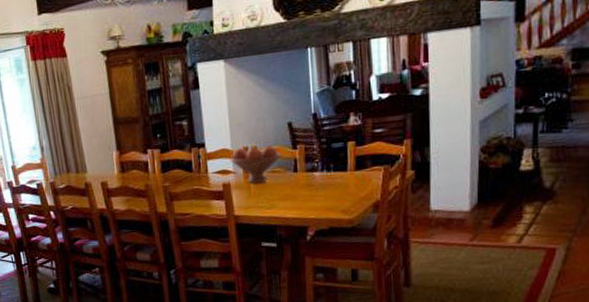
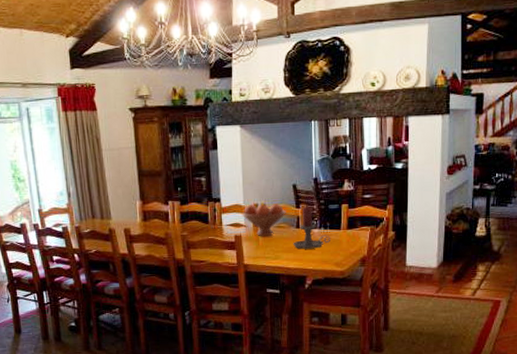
candle holder: none [290,146,335,196] -> present [293,206,330,249]

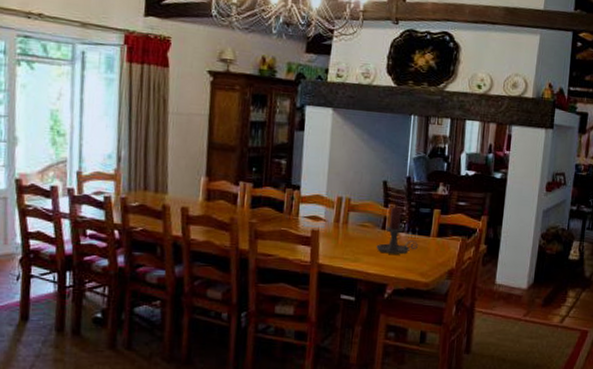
fruit bowl: present [242,202,286,237] -> none [322,197,373,235]

